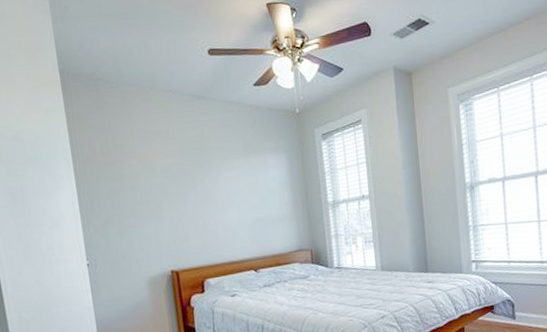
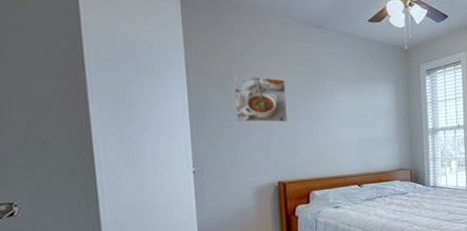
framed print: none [117,159,176,210] -> present [232,74,287,123]

